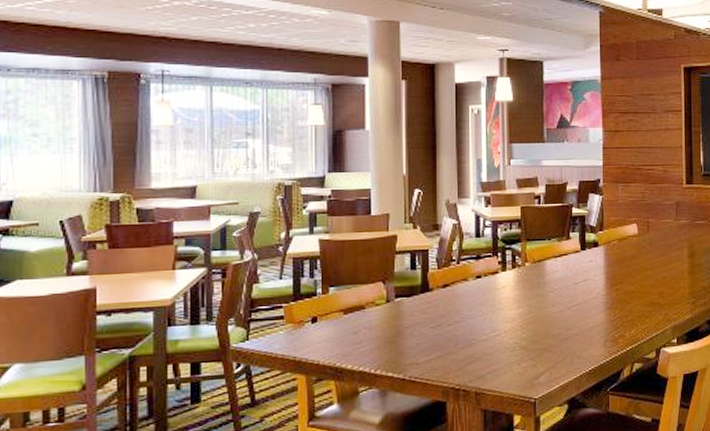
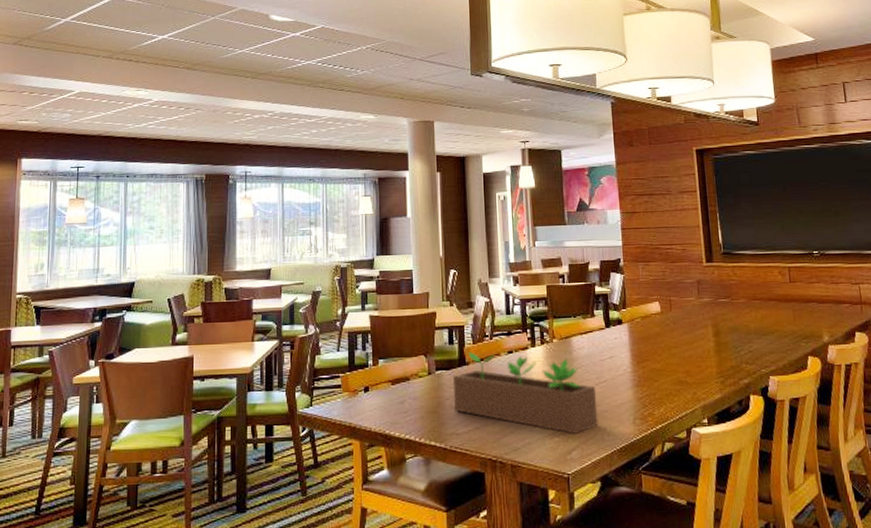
succulent planter: none [414,277,569,359] -> present [452,351,599,434]

